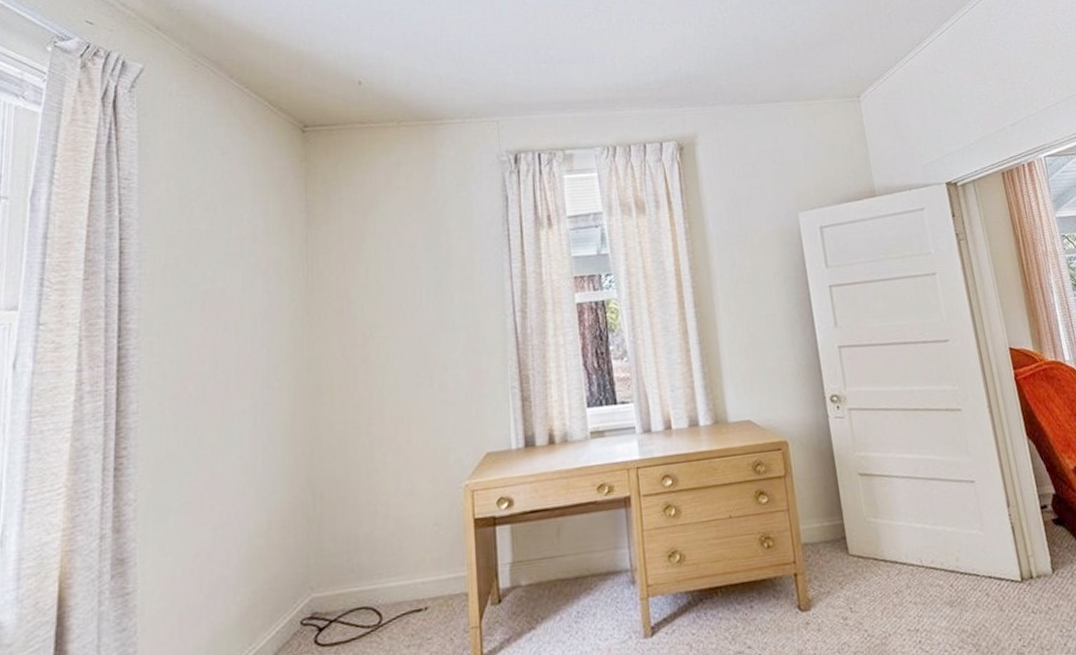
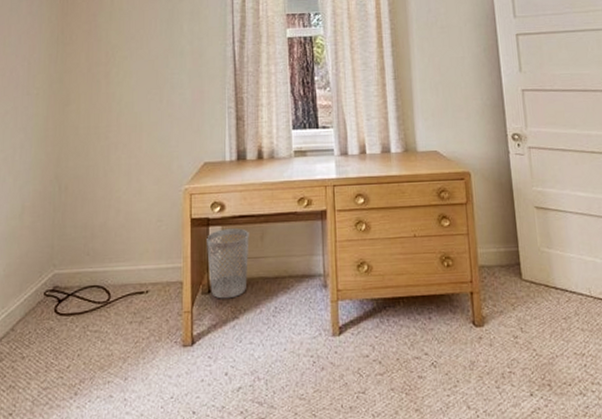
wastebasket: none [494,525,544,609] -> present [207,228,249,299]

